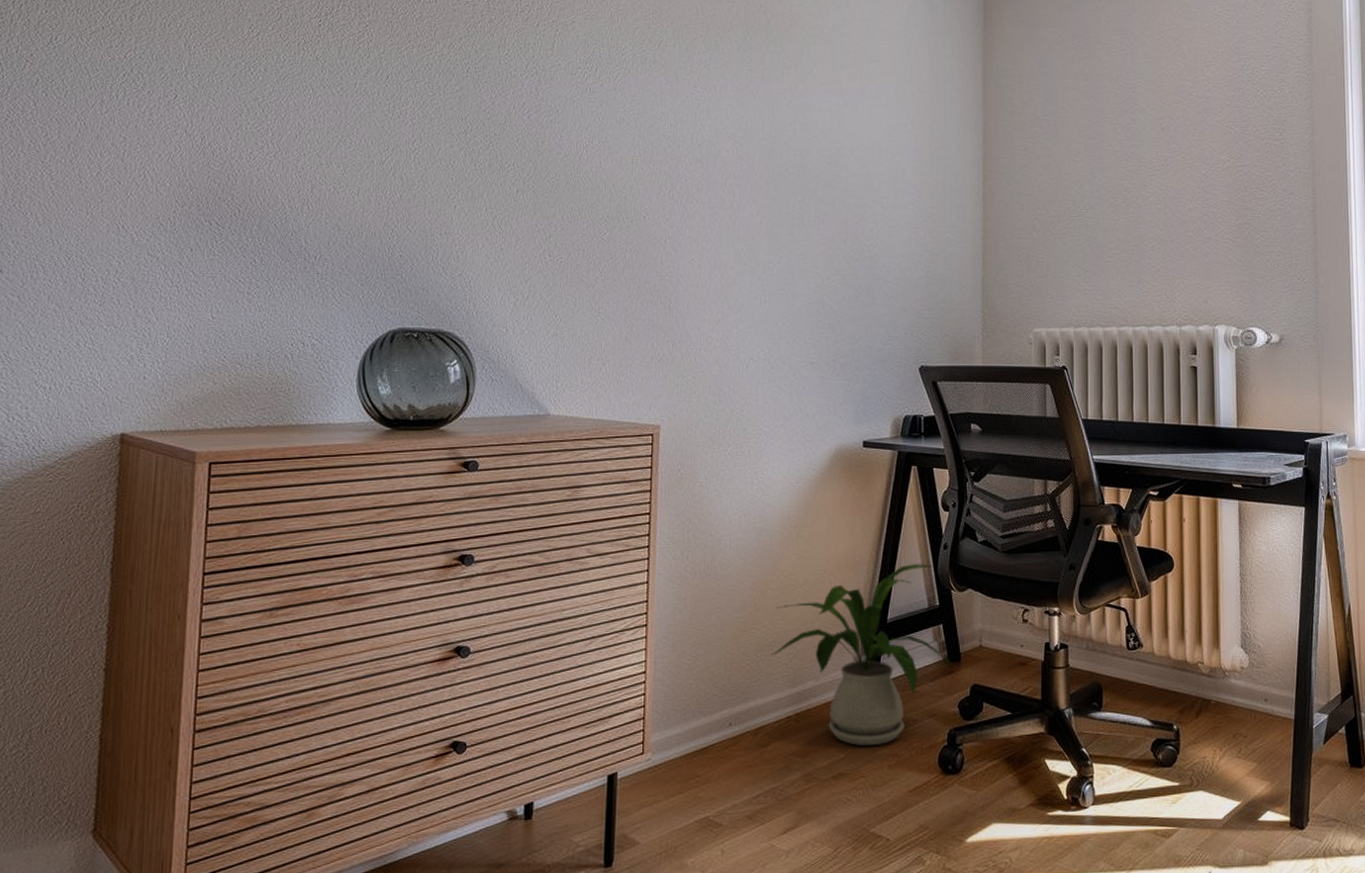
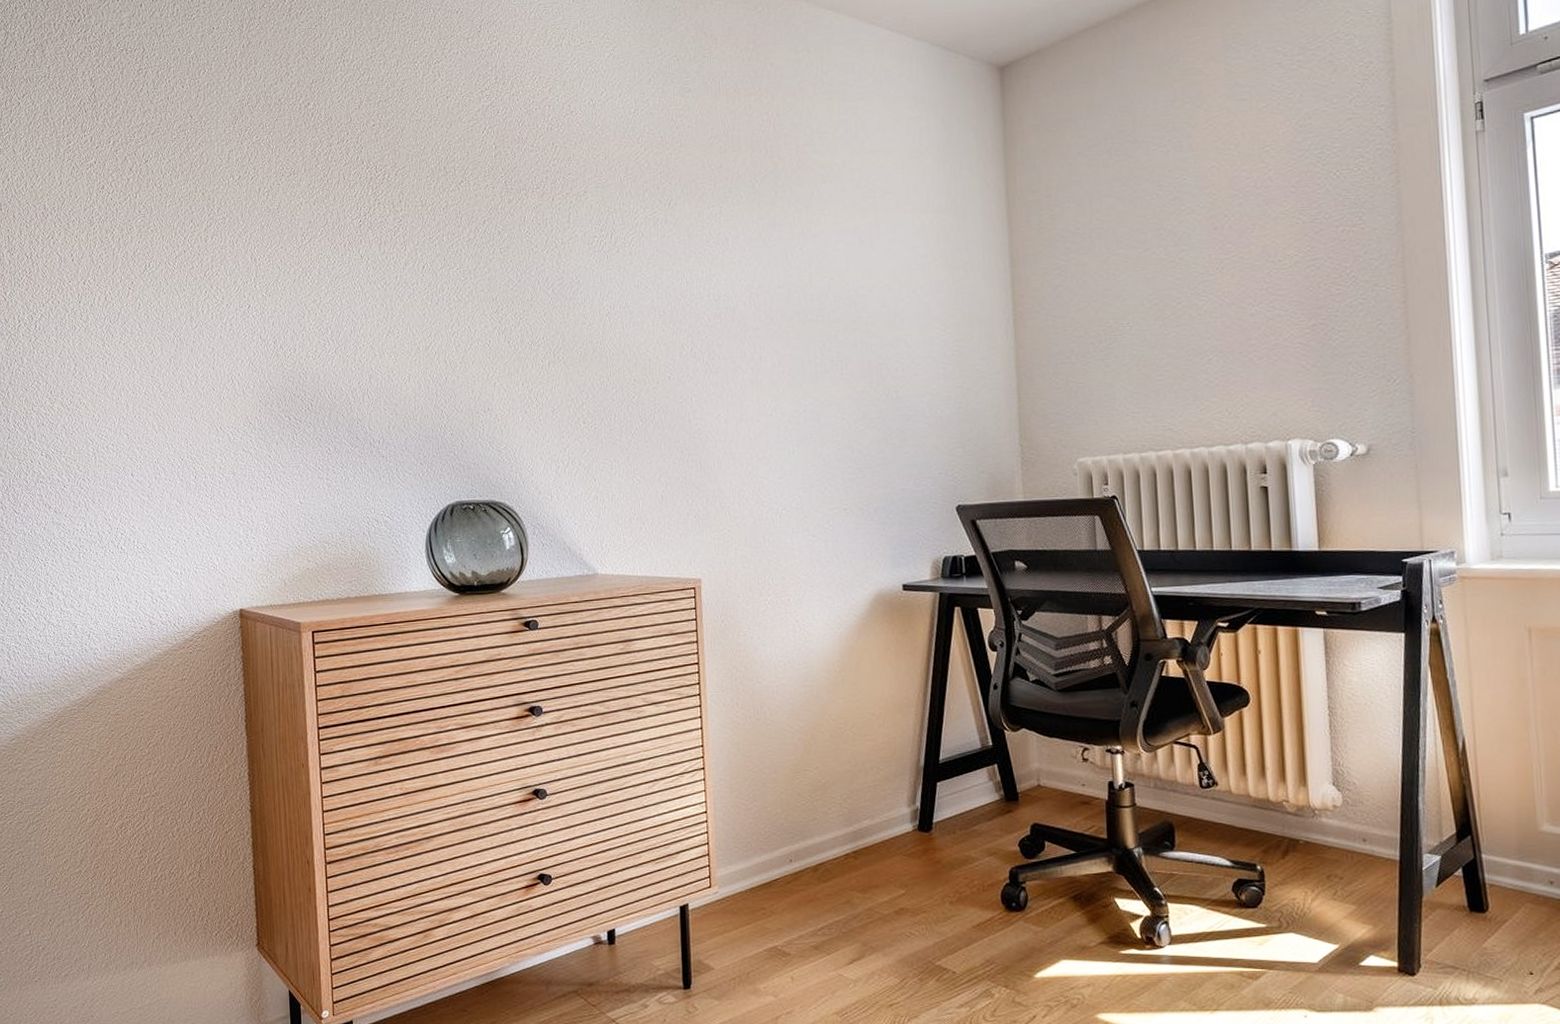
house plant: present [771,564,953,746] -> none [825,704,1011,883]

